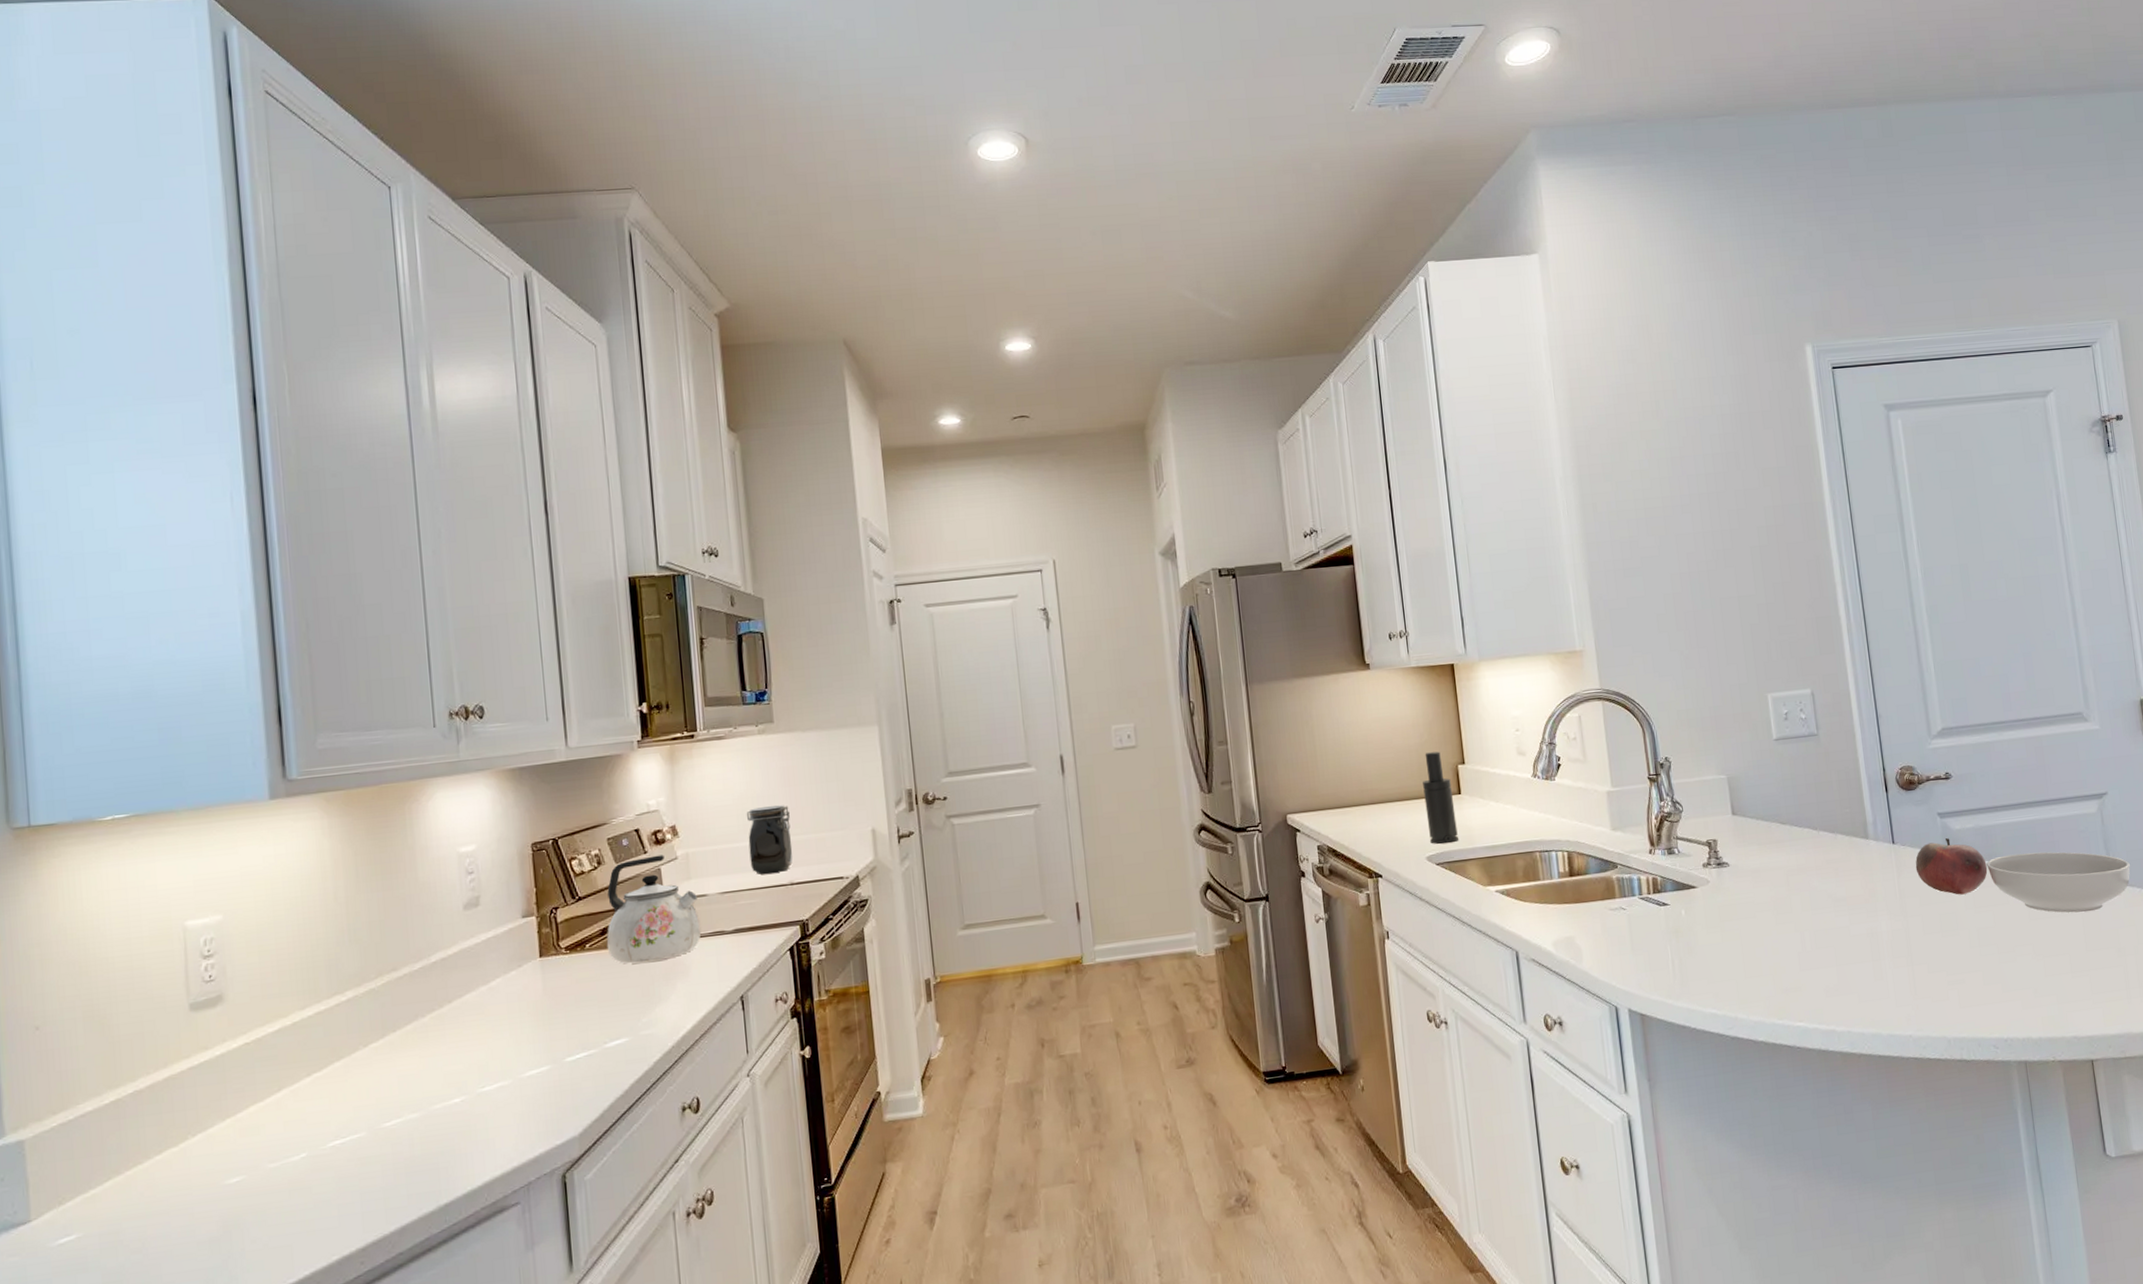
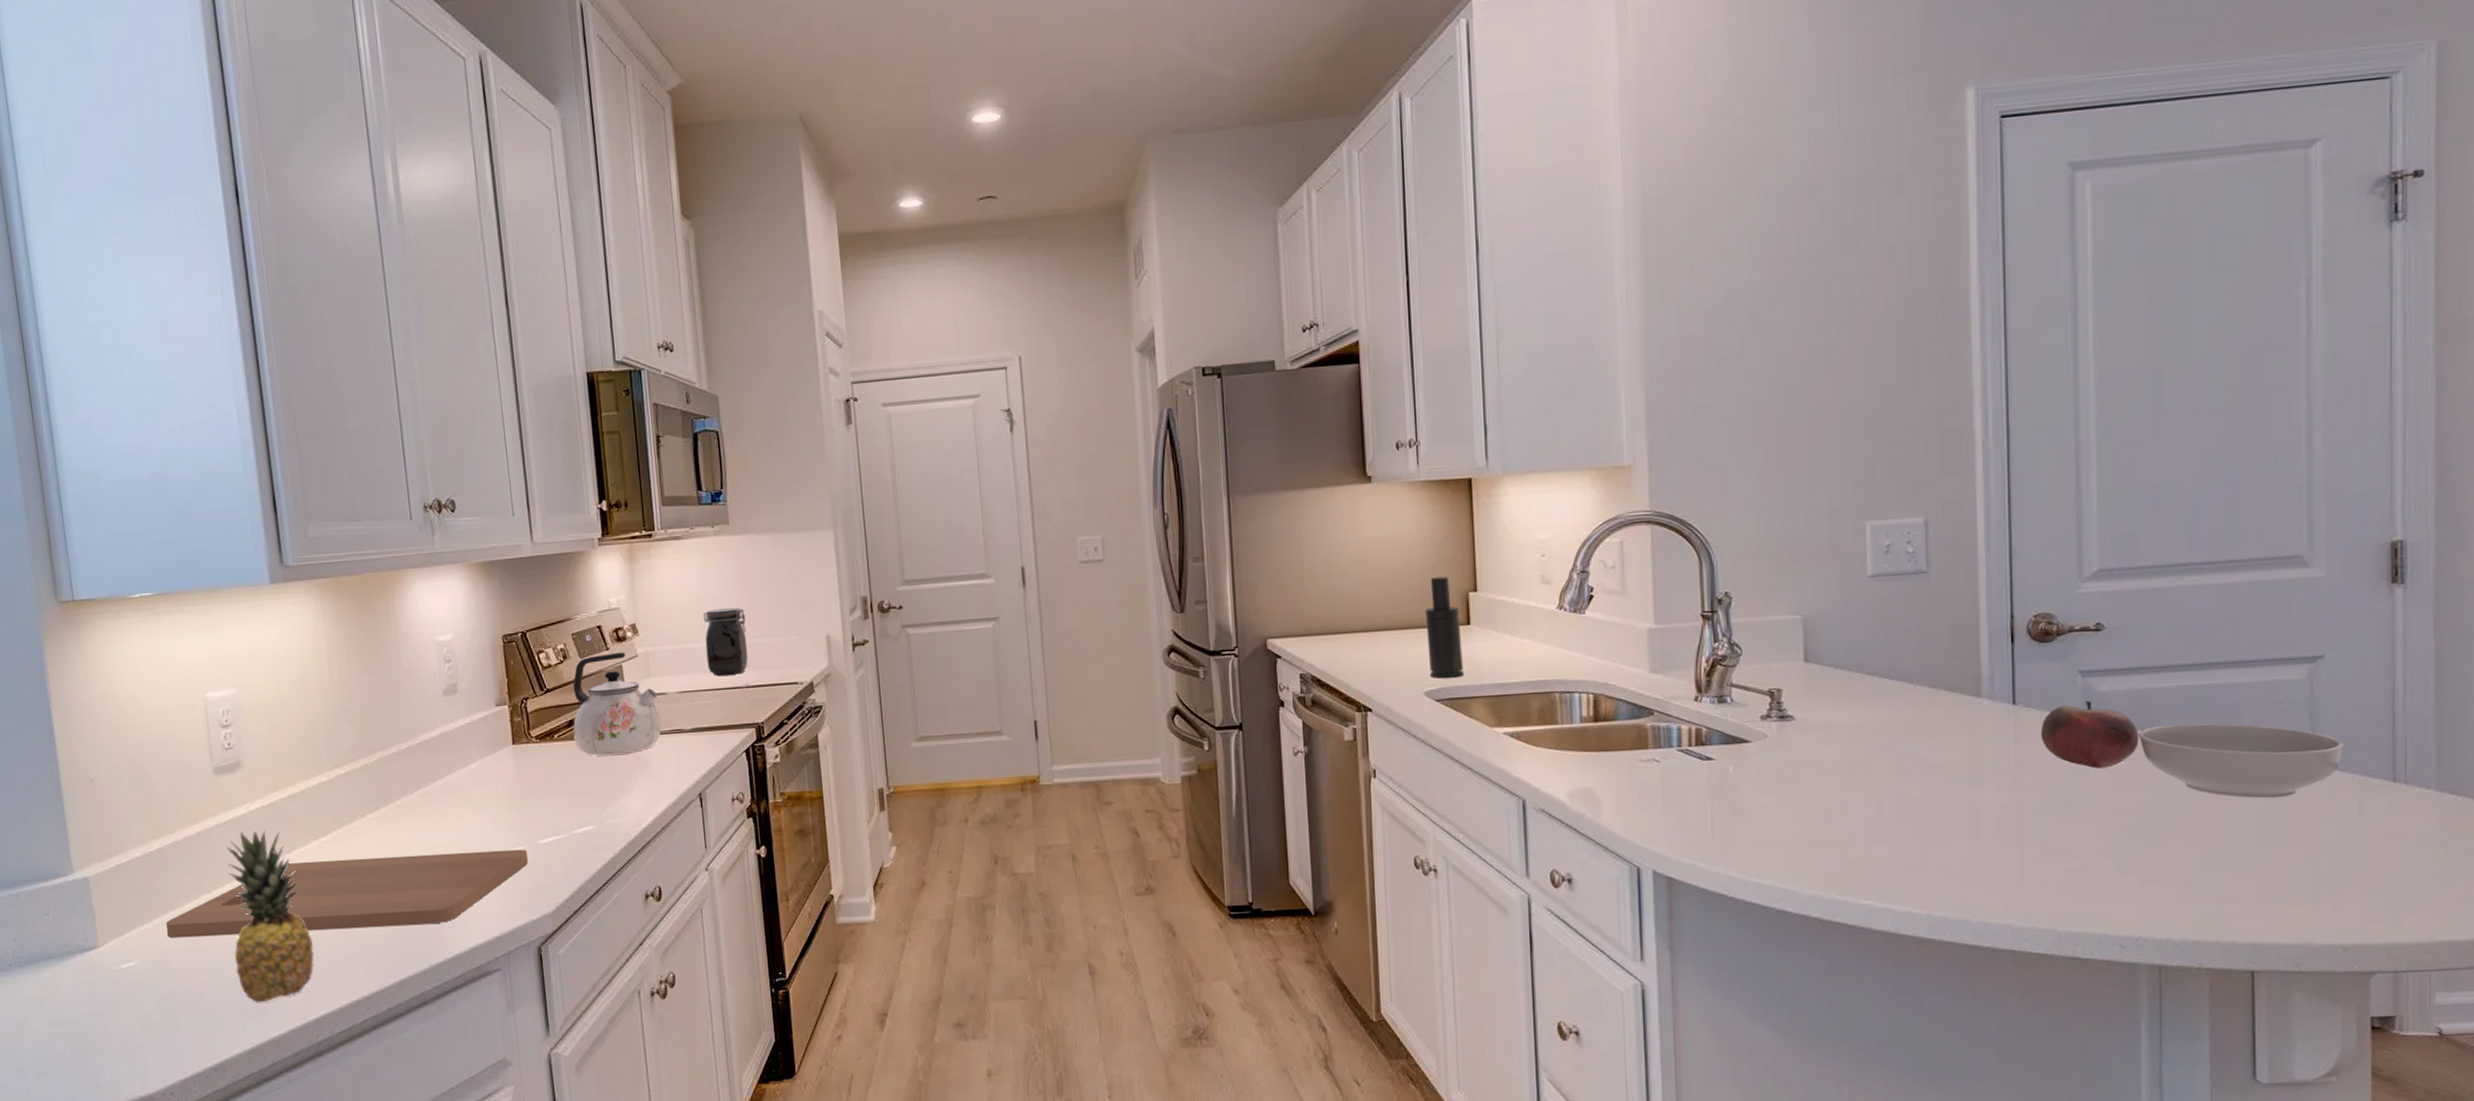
cutting board: none [119,1068,553,1203] -> present [166,849,528,939]
fruit: none [200,1069,301,1269] -> present [226,830,315,1003]

